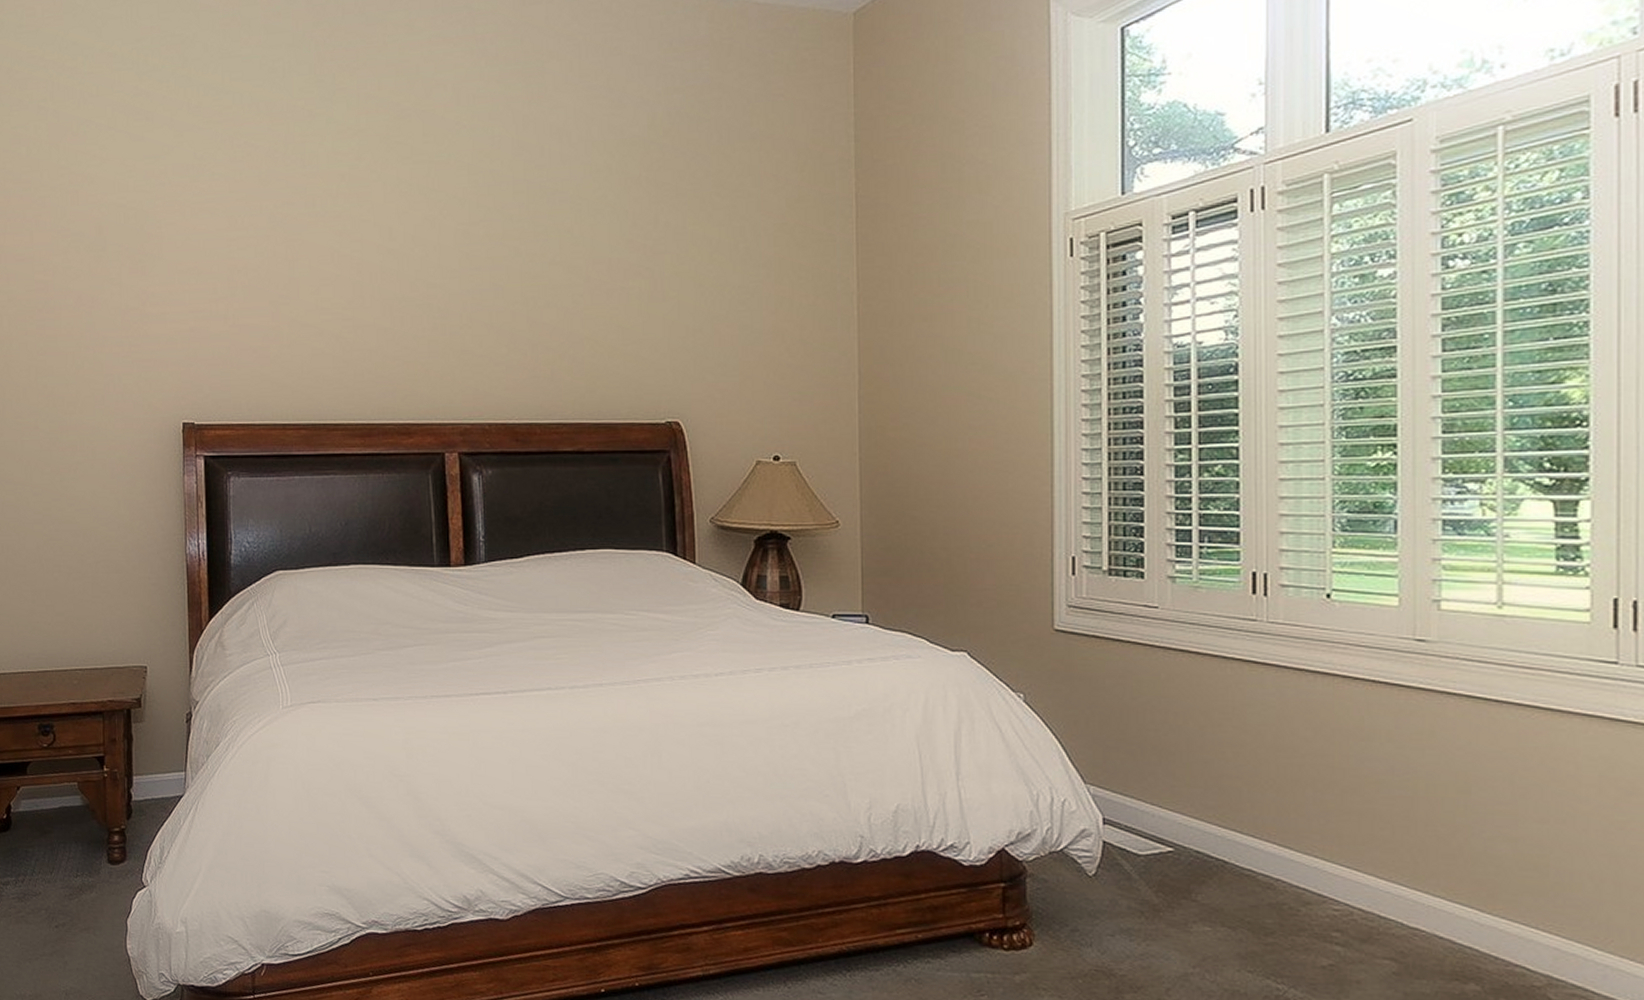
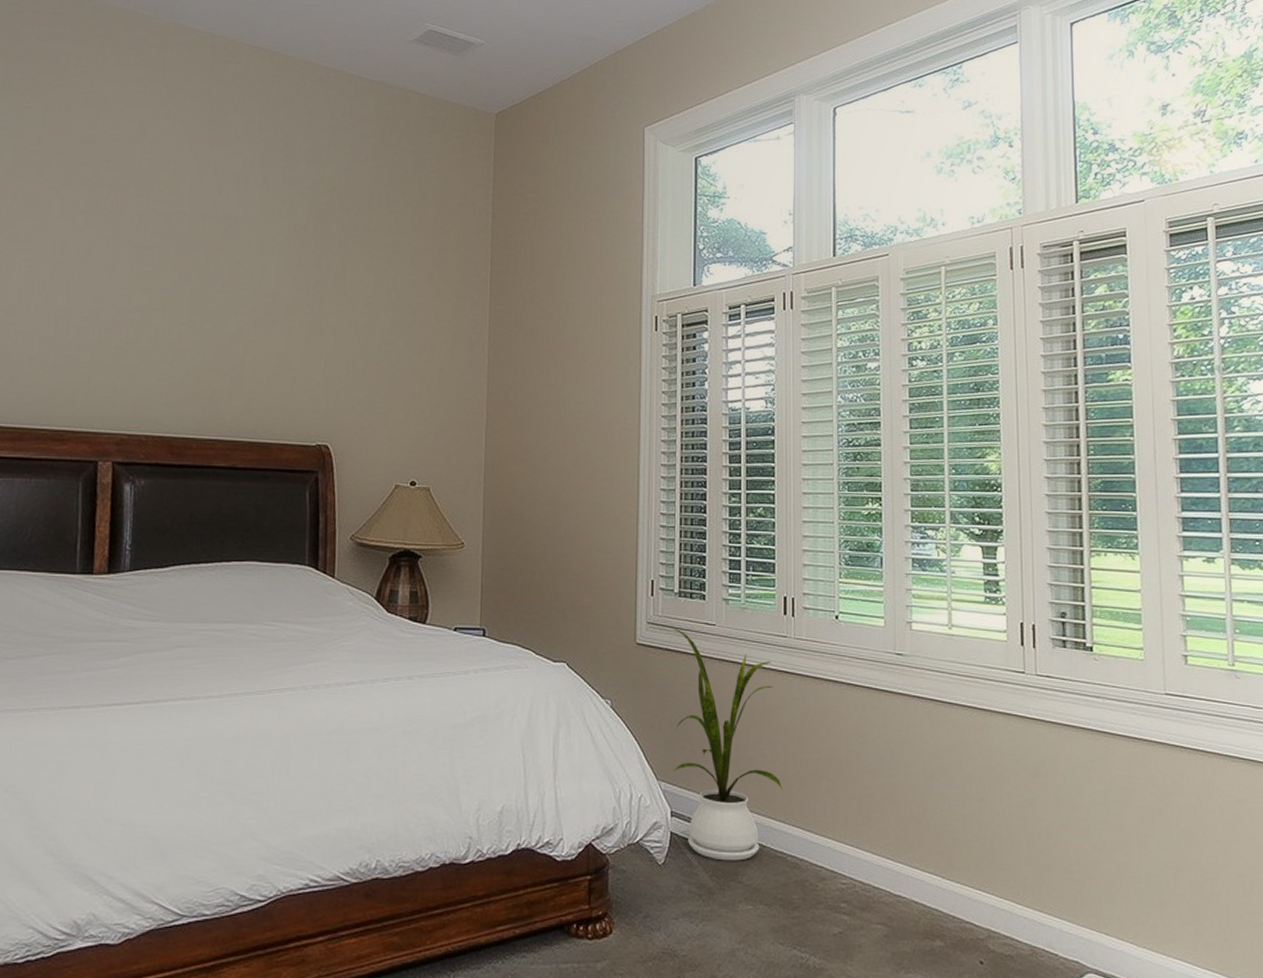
house plant: none [1096,609,1251,877] -> present [669,626,782,861]

